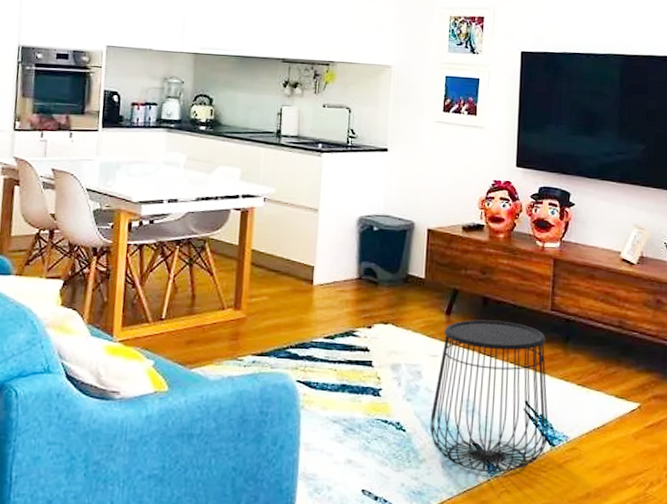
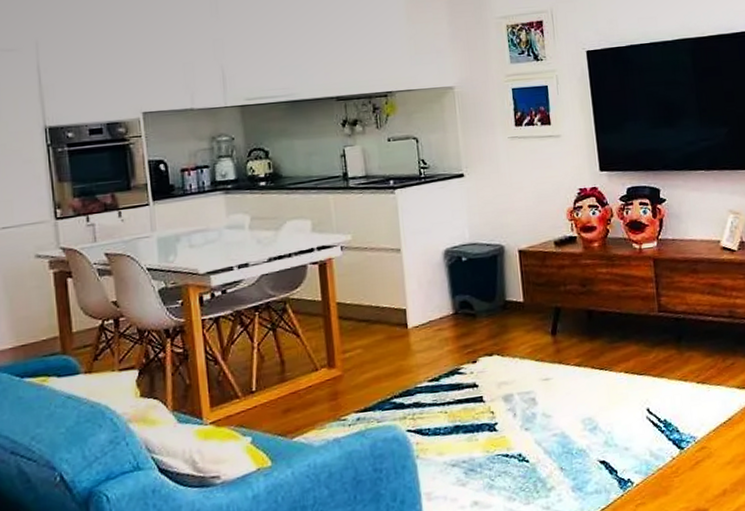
side table: present [429,319,548,473] -> none [552,331,676,489]

